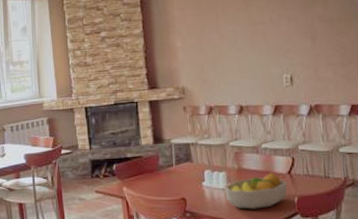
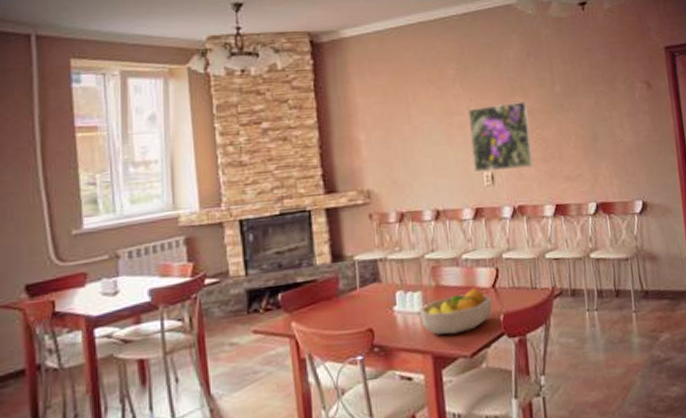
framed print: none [270,11,330,74] -> present [467,102,533,172]

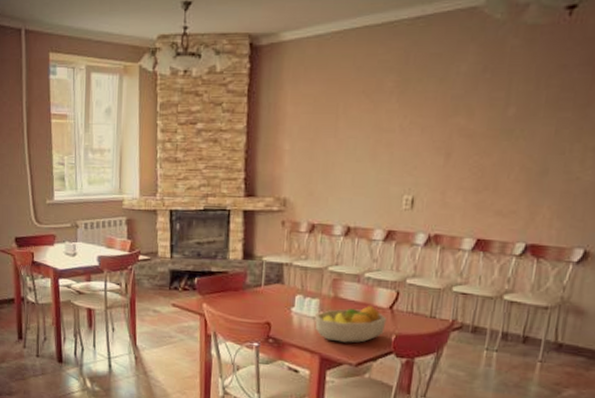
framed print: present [467,102,533,172] -> none [394,123,470,197]

